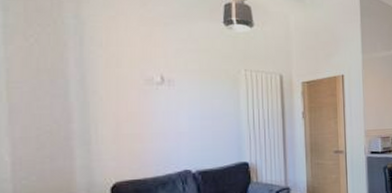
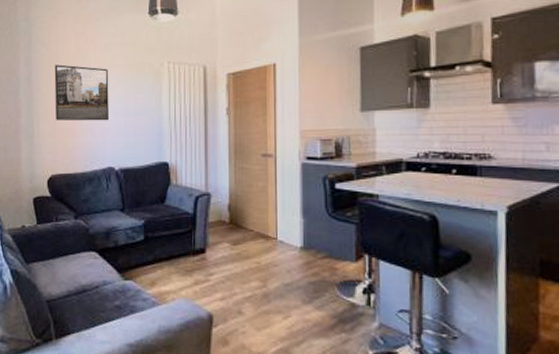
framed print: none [115,67,183,126] -> present [54,64,109,121]

